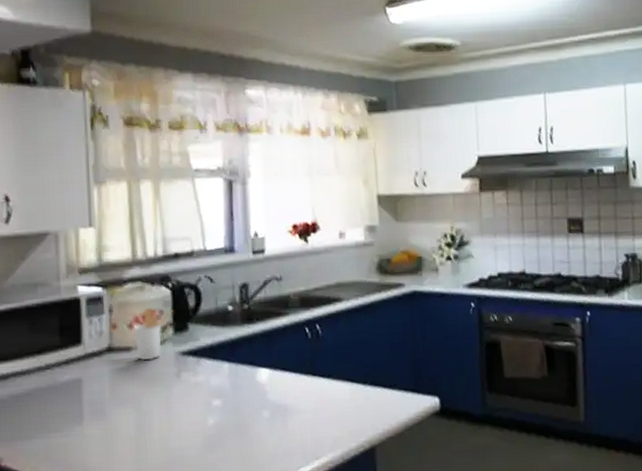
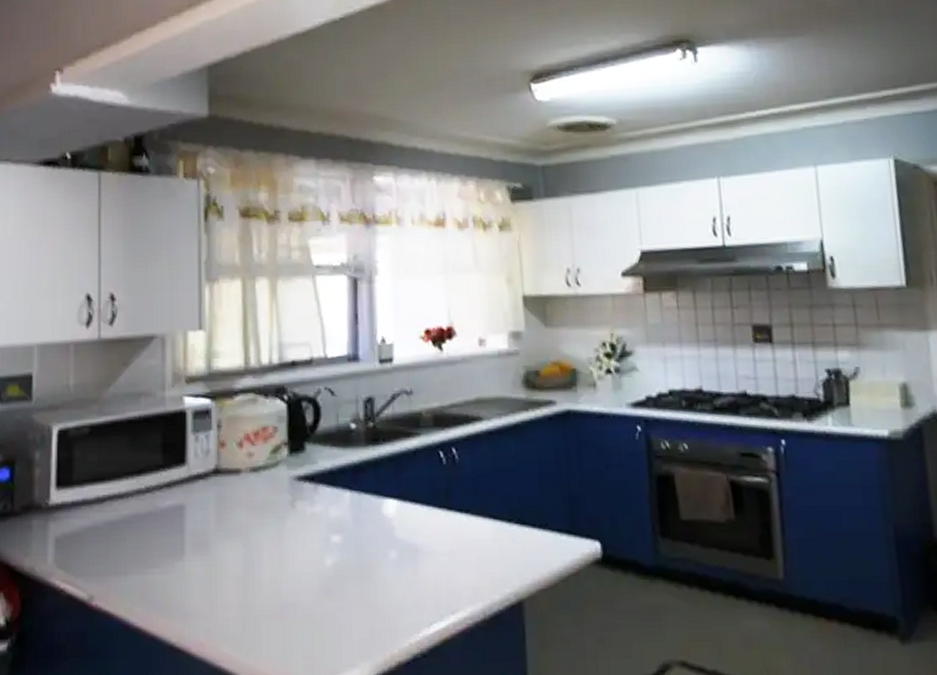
utensil holder: present [134,307,173,361] -> none [244,423,288,486]

